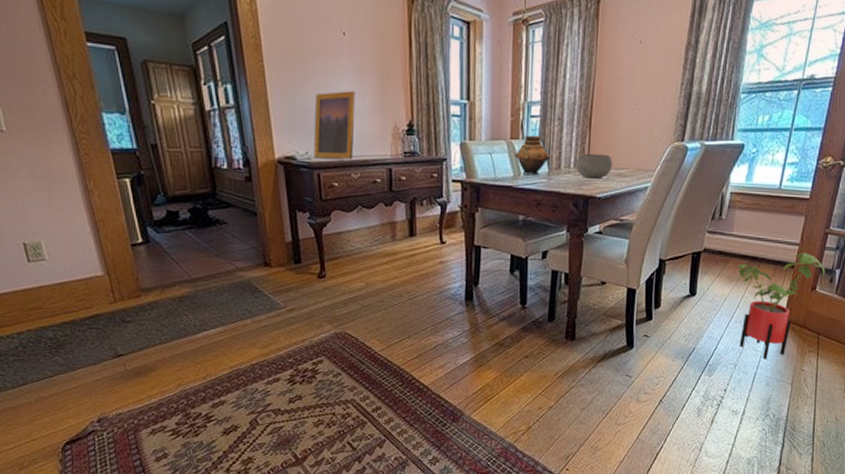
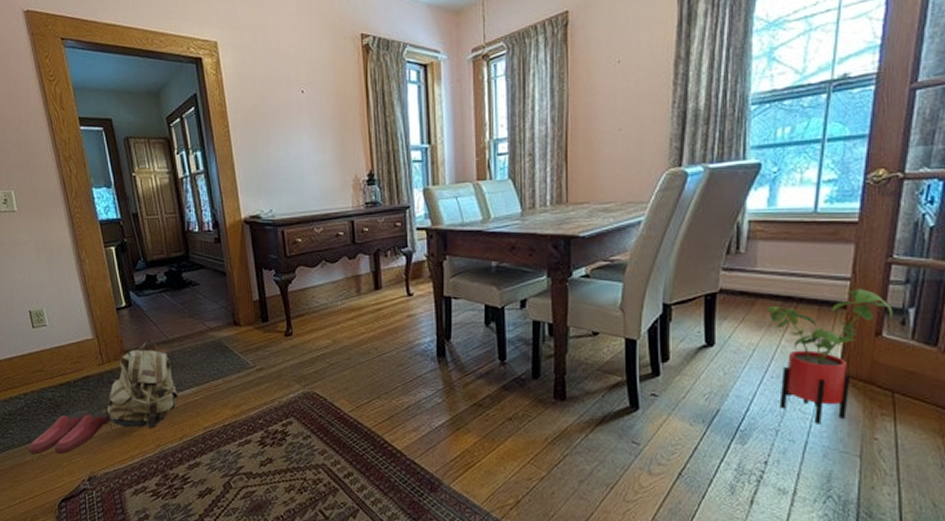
slippers: none [23,350,124,397] -> present [28,410,110,454]
backpack: none [113,278,202,369] -> present [101,339,178,429]
picture frame: present [313,91,356,160] -> none [277,146,316,216]
vase: present [514,135,550,176] -> none [482,174,522,218]
bowl: present [576,153,613,179] -> none [553,188,597,216]

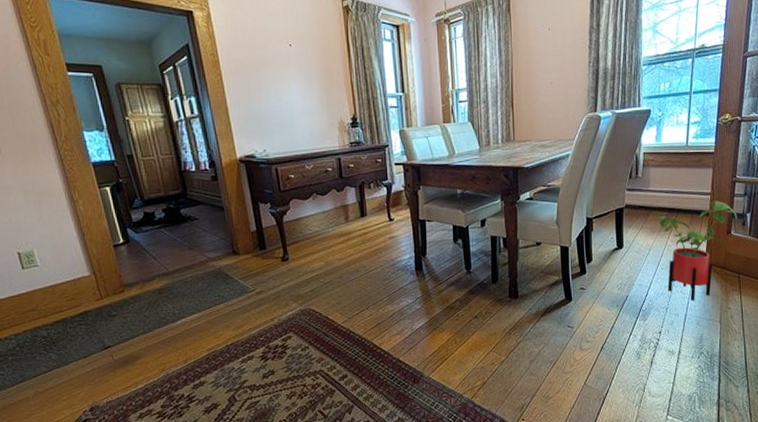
slippers: present [28,410,110,454] -> none [22,343,112,393]
backpack: present [101,339,178,429] -> none [101,272,181,357]

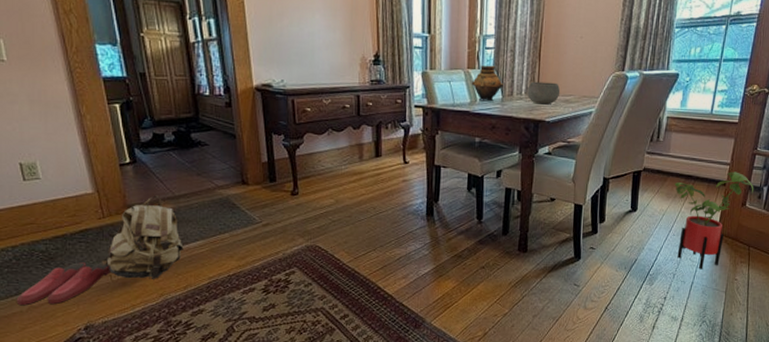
slippers: none [22,343,112,393] -> present [16,262,110,306]
backpack: none [101,272,181,357] -> present [101,195,184,279]
vase: none [448,117,480,153] -> present [471,65,503,102]
bowl: none [504,129,536,152] -> present [527,81,561,105]

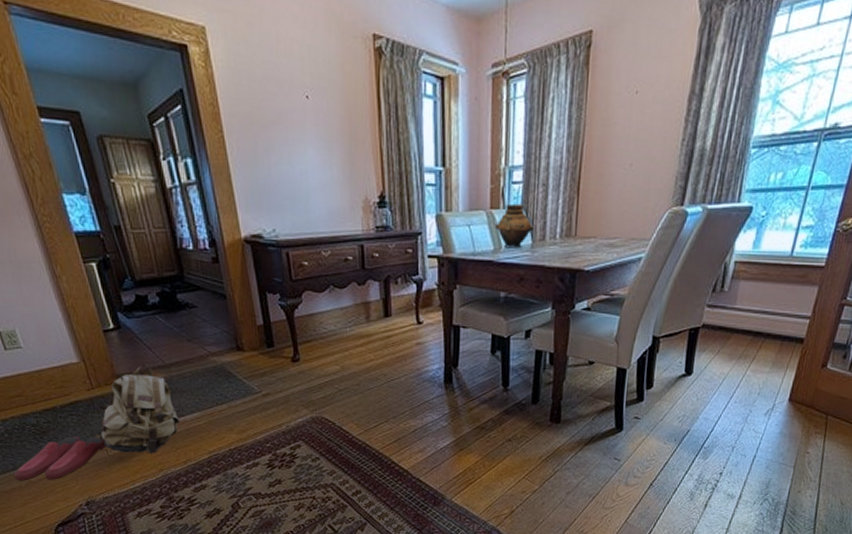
bowl: present [527,81,561,105] -> none [562,222,603,250]
house plant: present [674,171,754,270] -> none [738,326,839,442]

